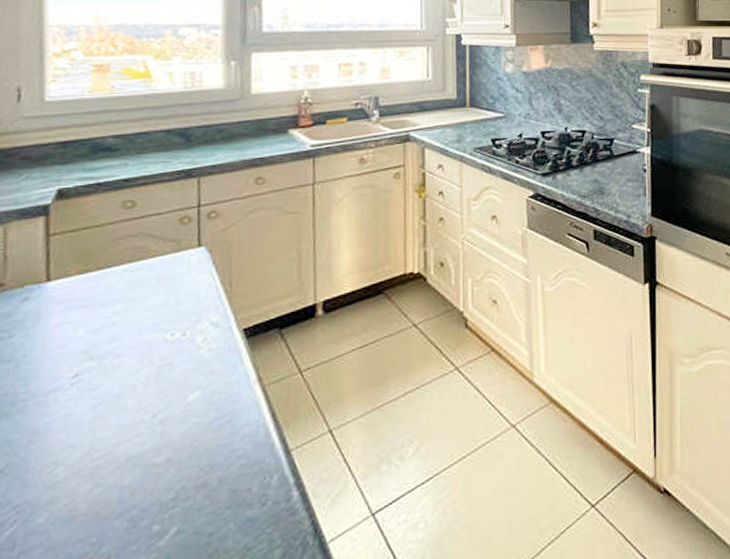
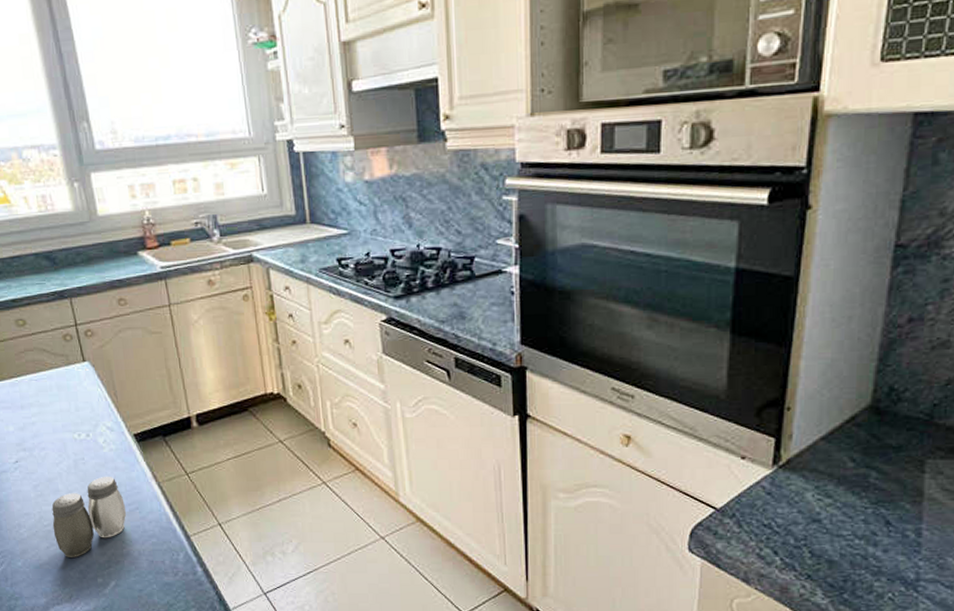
salt and pepper shaker: none [104,383,214,501] -> present [52,476,127,557]

